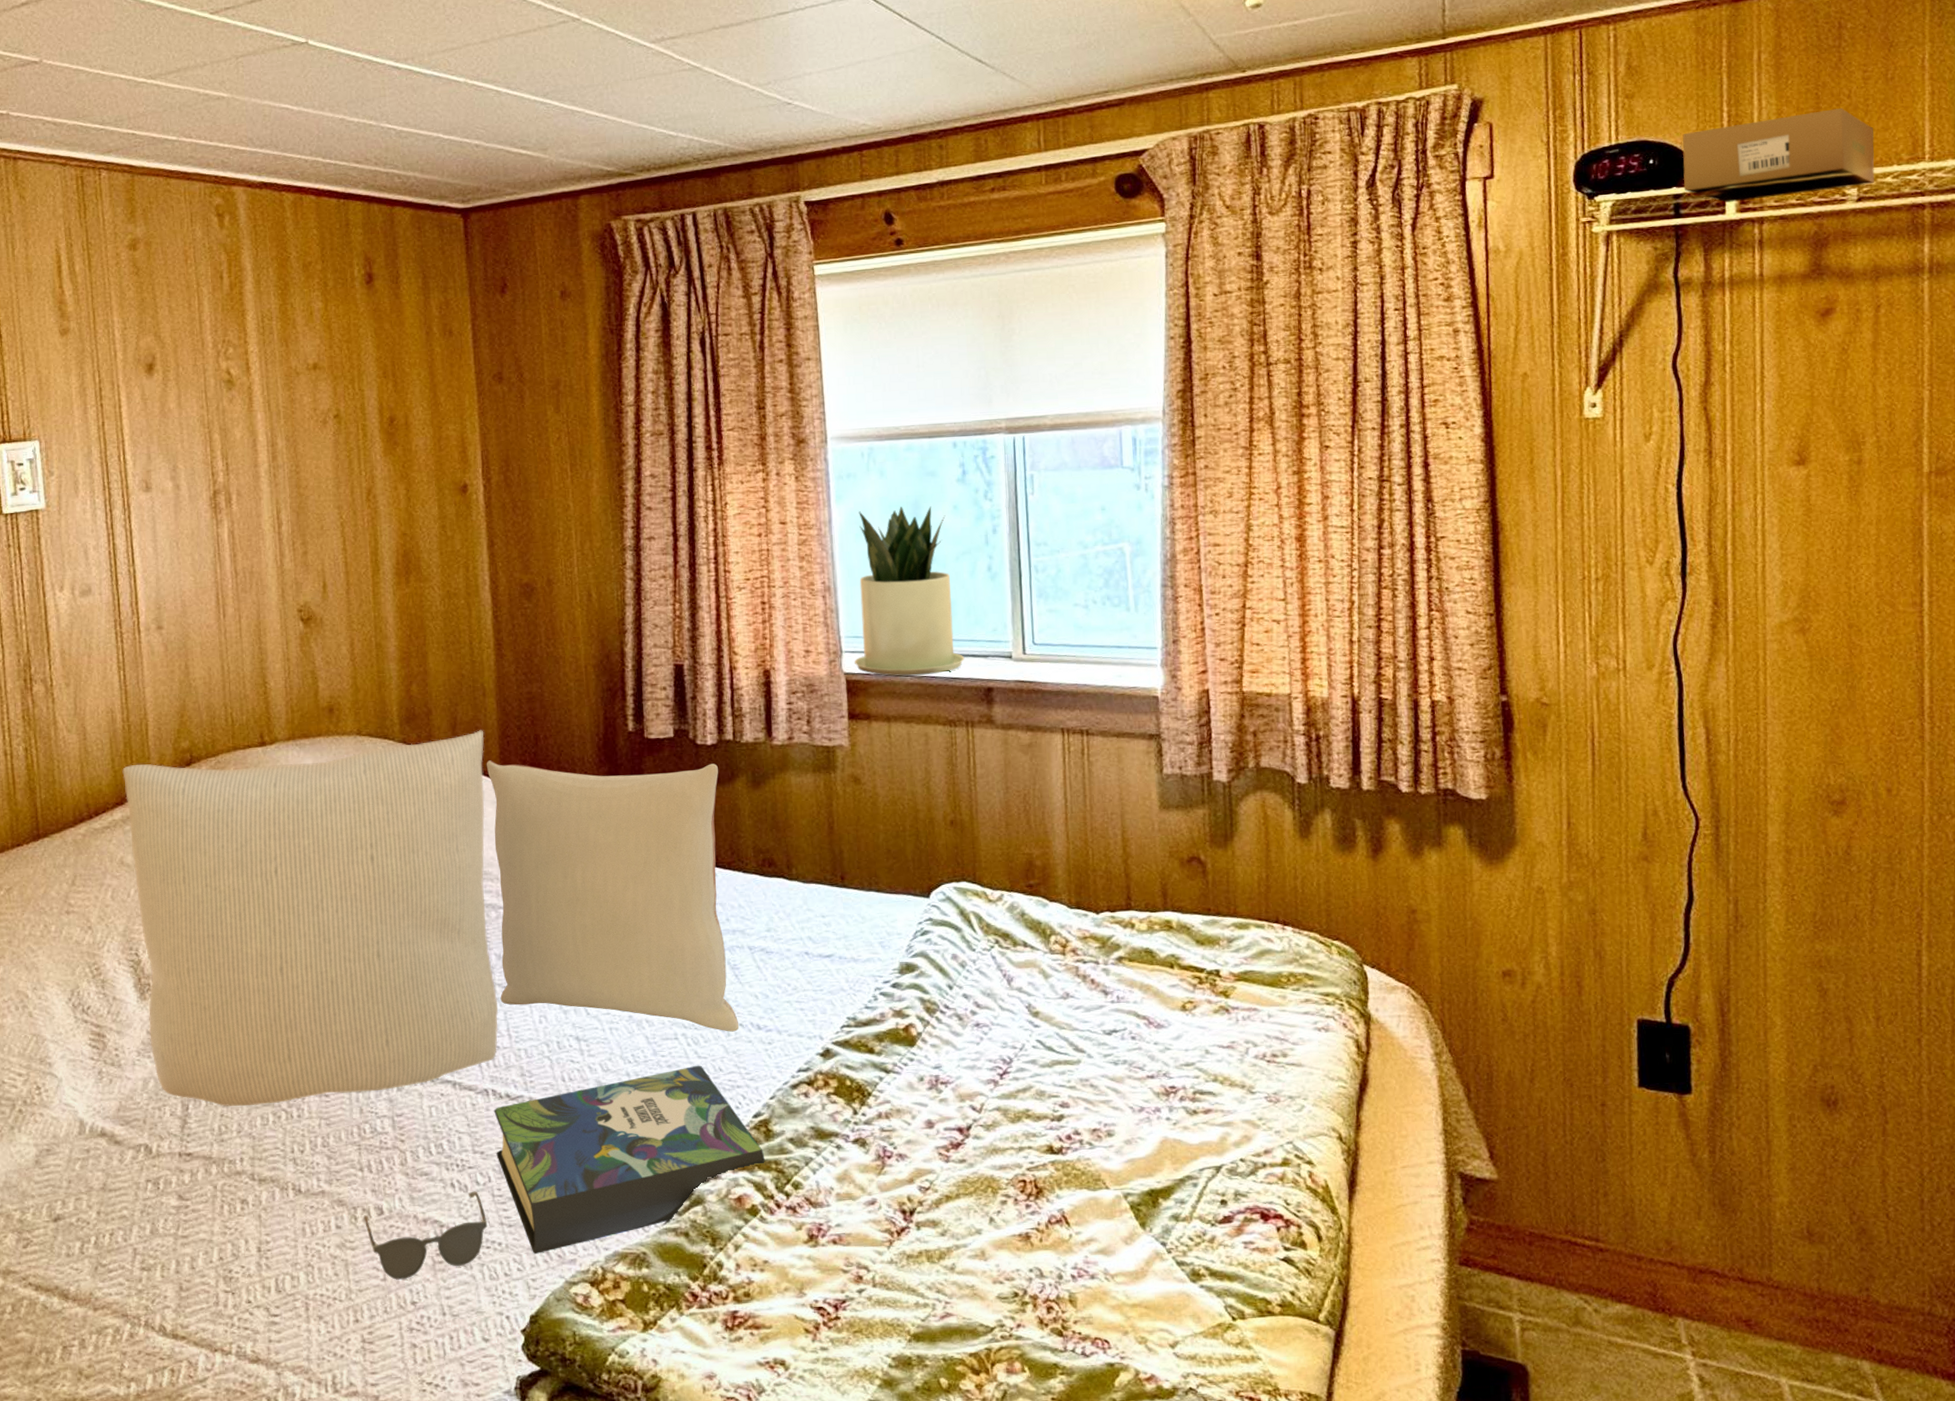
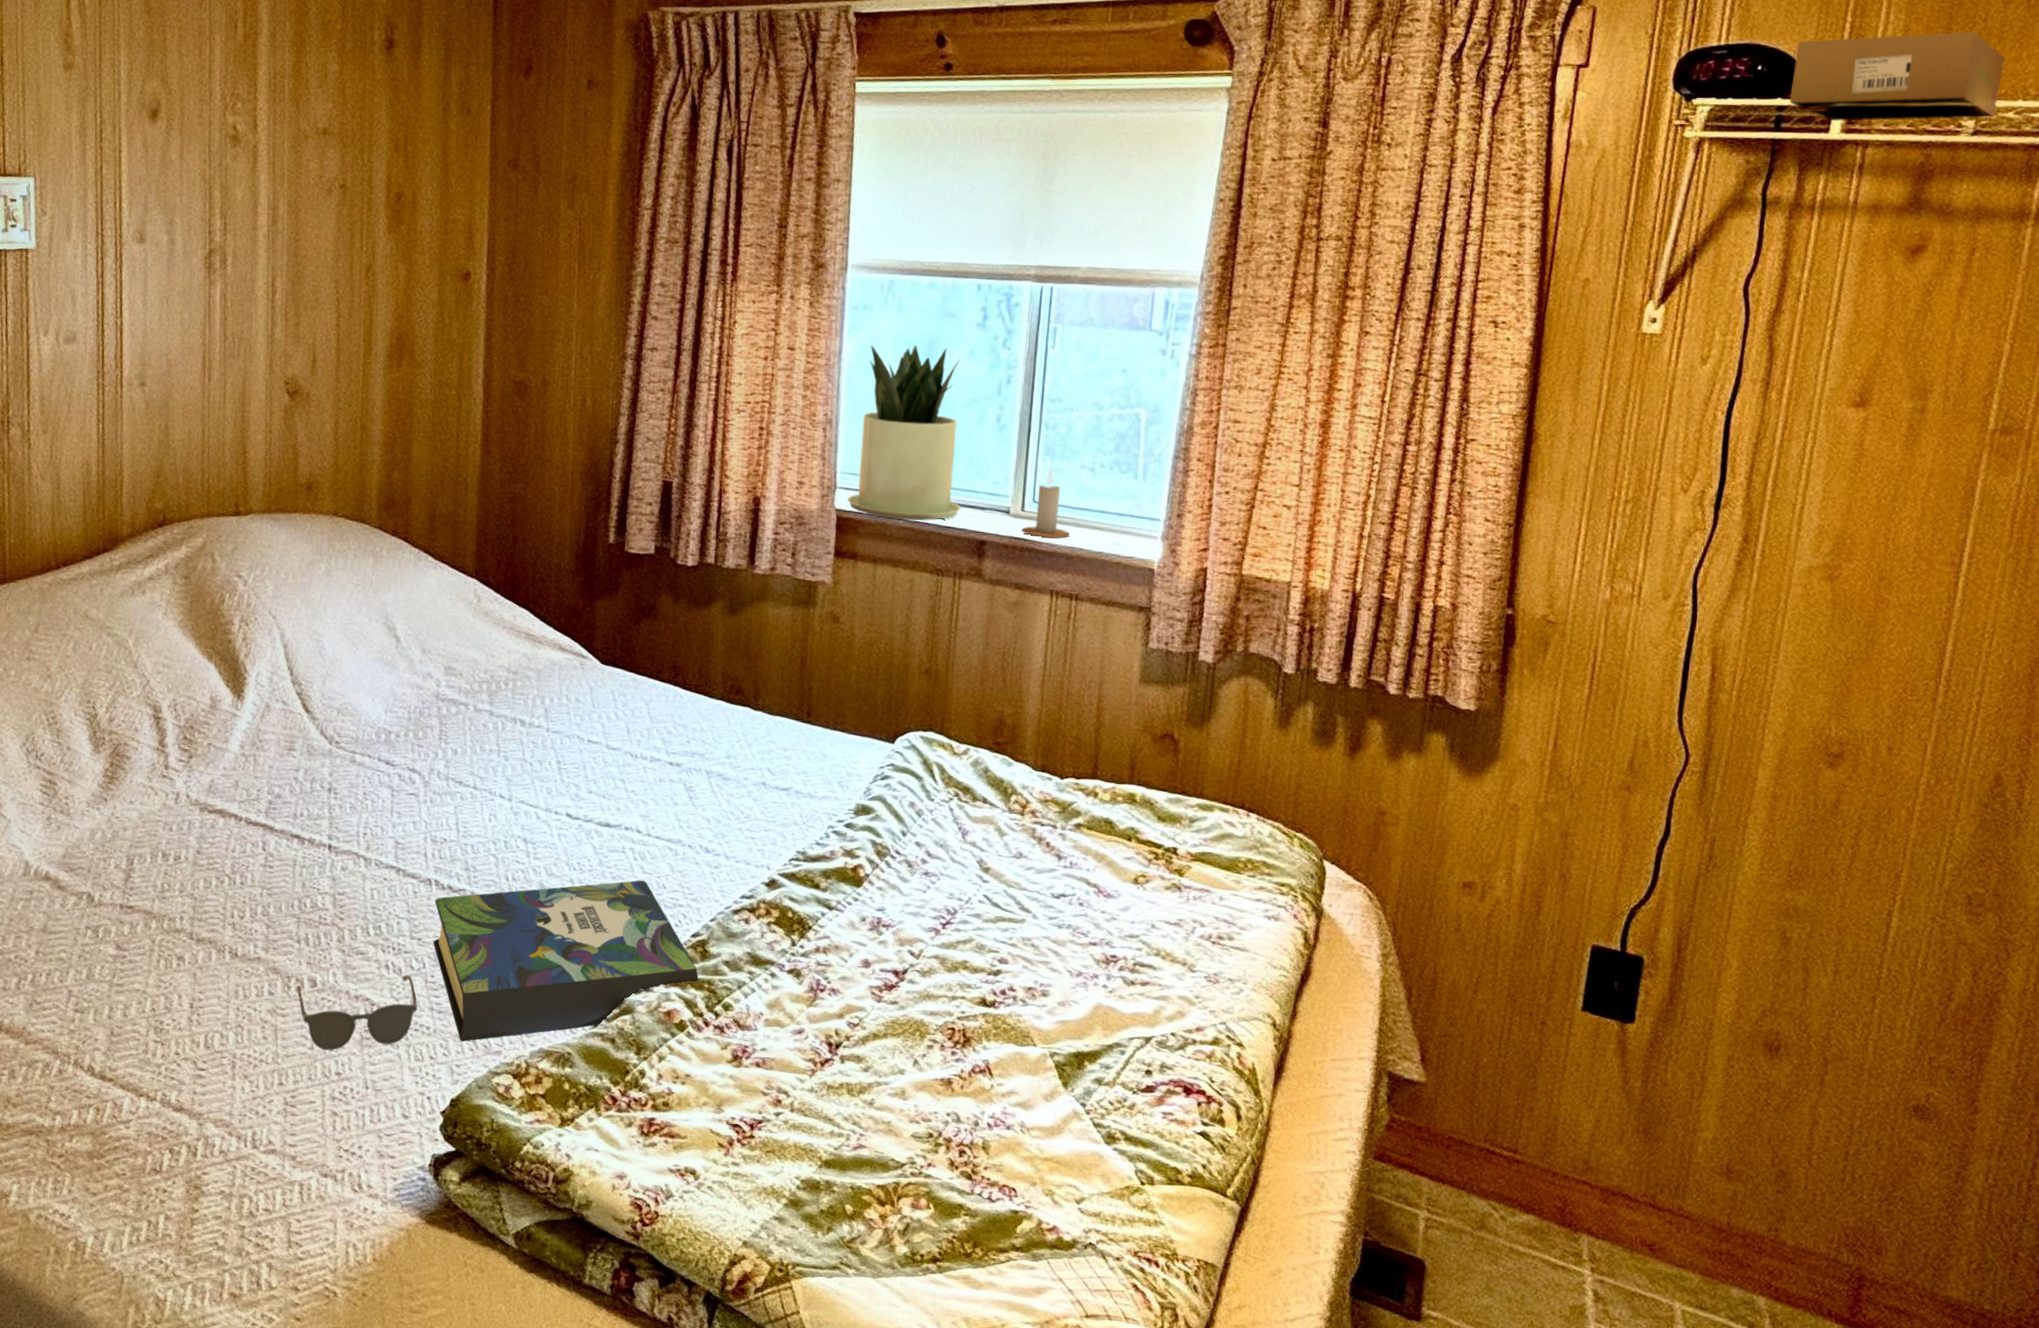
pillow: present [122,730,499,1107] -> none [93,519,462,869]
pillow: present [486,760,740,1032] -> none [452,556,696,852]
candle: none [1025,608,1073,678] -> present [1021,467,1071,539]

